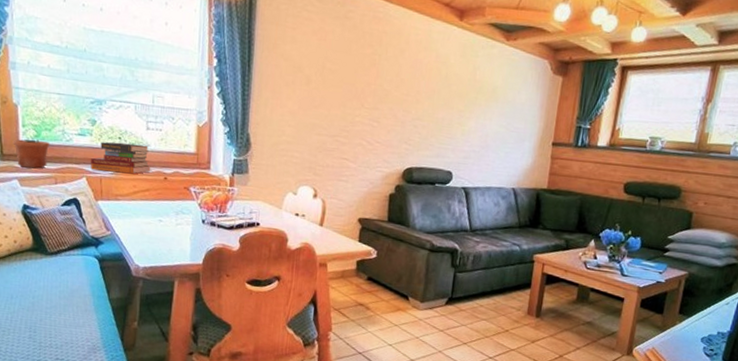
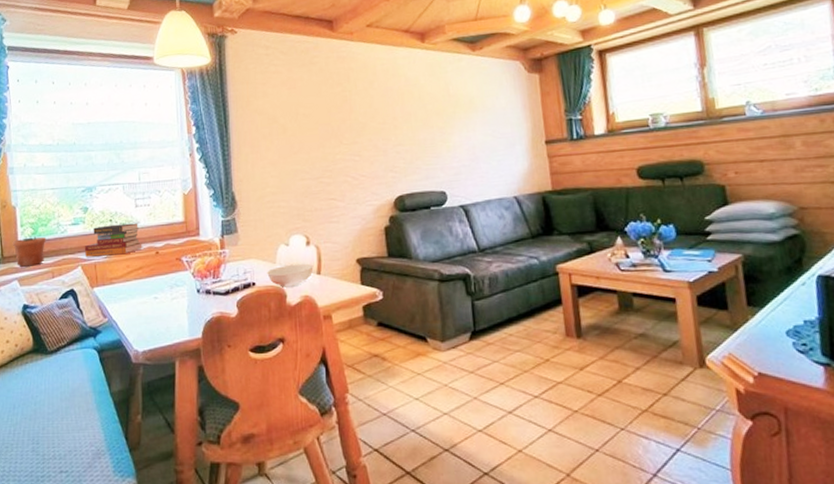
bowl: none [272,212,317,234] -> present [267,263,314,288]

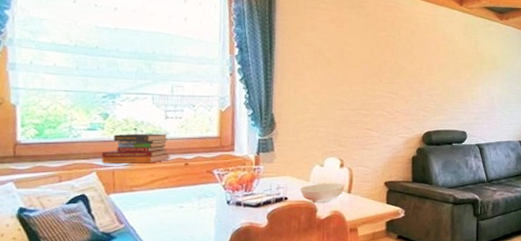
planter: present [12,237,46,267] -> none [8,138,54,168]

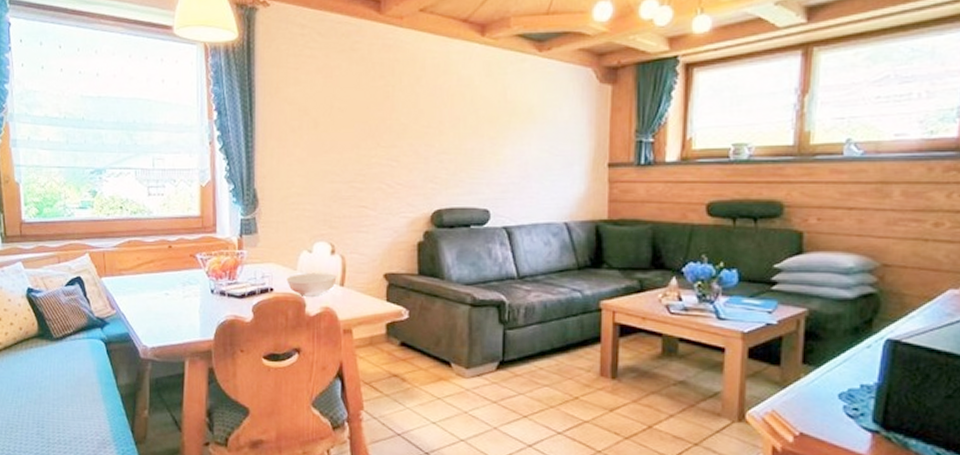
books: present [101,133,170,164] -> none [92,212,154,245]

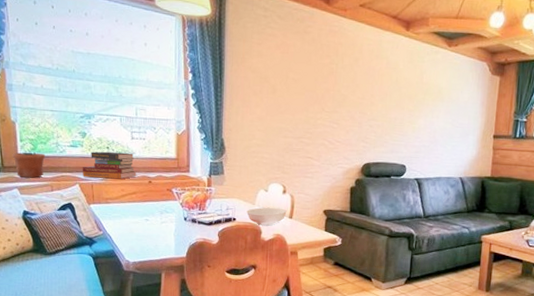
planter: none [15,217,52,248] -> present [12,152,46,178]
books: none [92,212,154,245] -> present [82,151,137,180]

